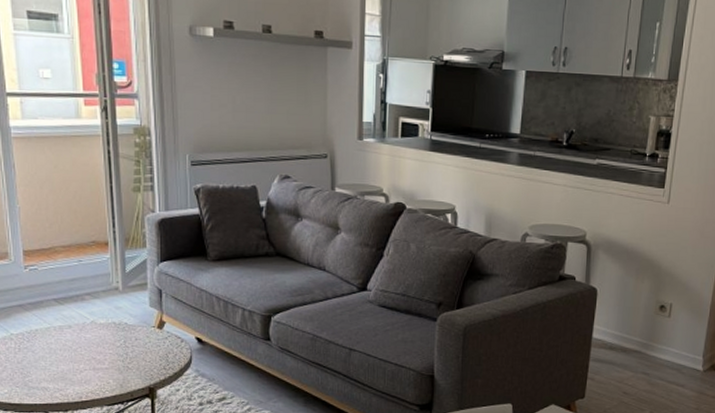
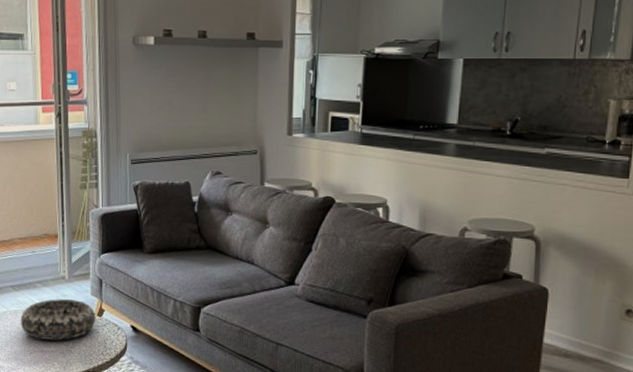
decorative bowl: none [66,312,156,357] -> present [20,299,96,341]

